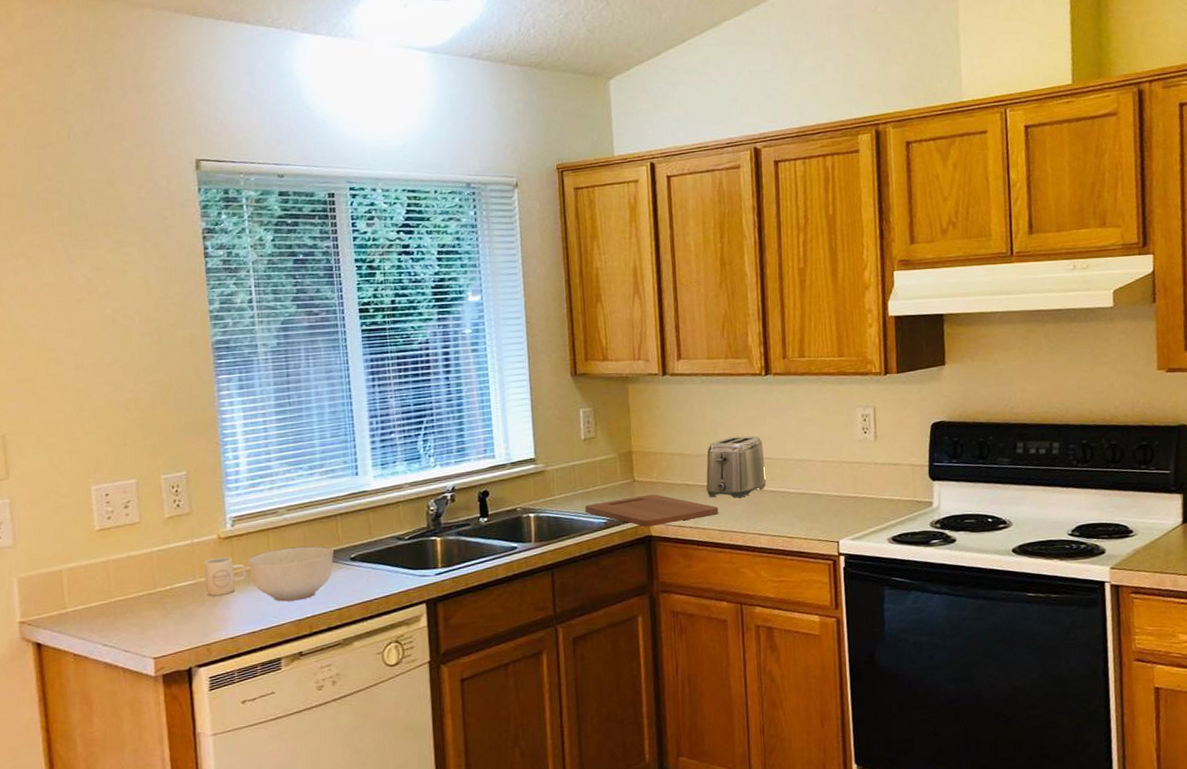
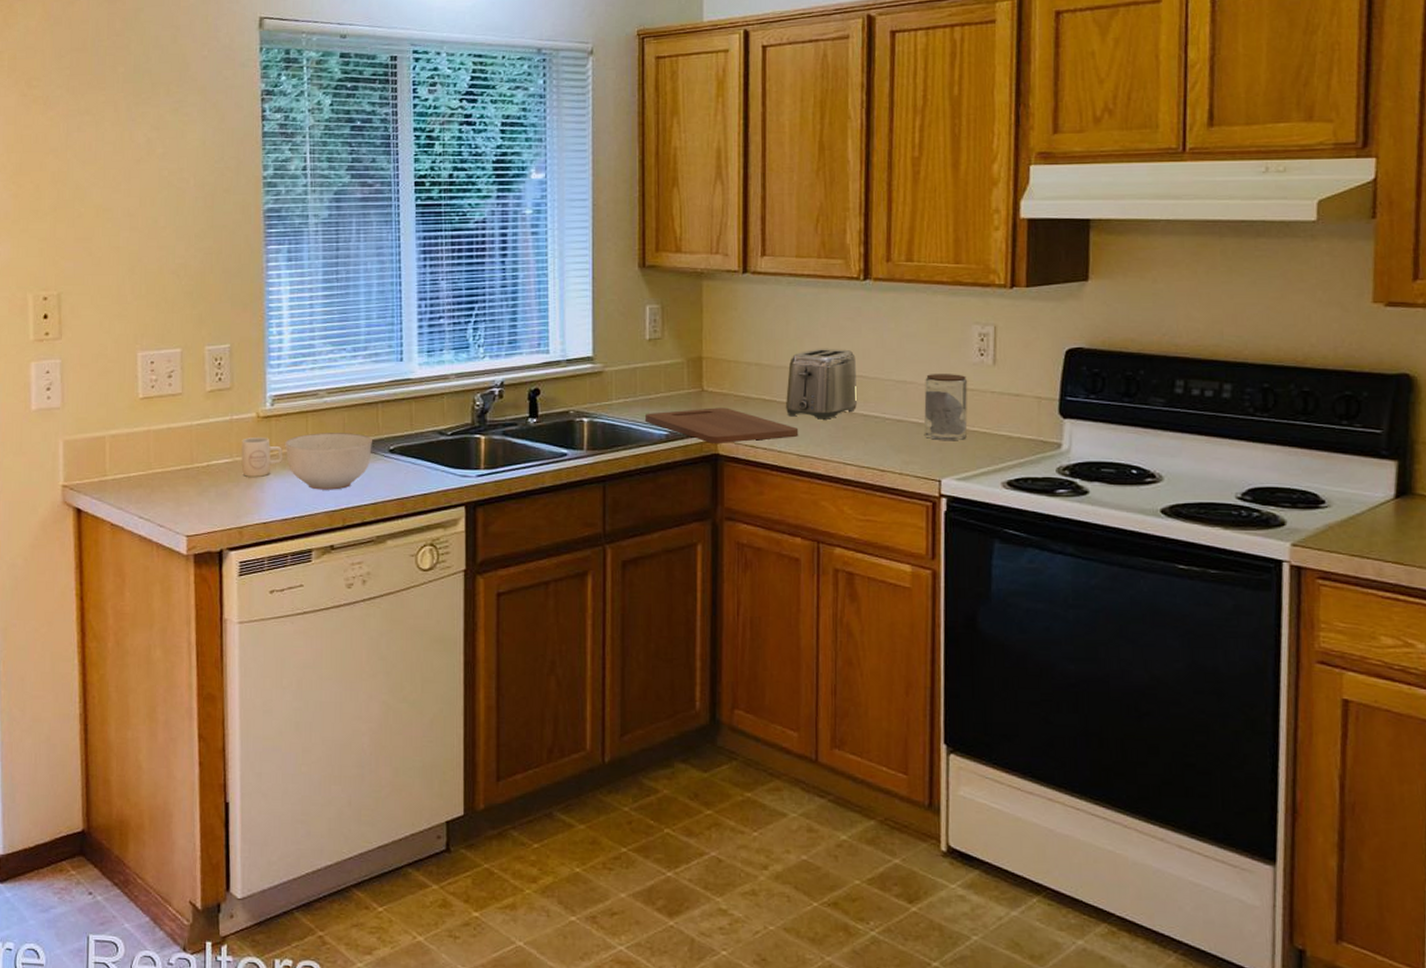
jar: none [820,450,857,508] -> present [923,374,968,440]

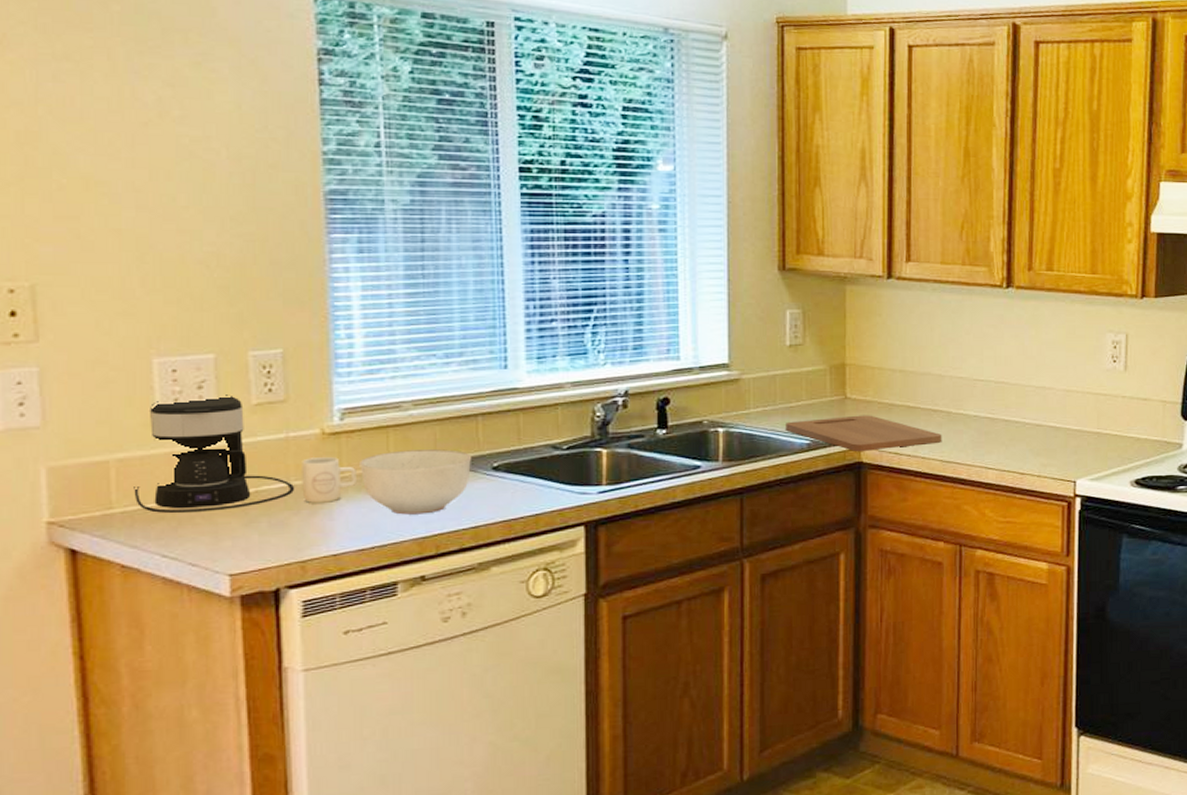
coffee maker: none [121,383,235,481] -> present [134,395,294,513]
toaster: present [785,349,857,419] -> none [929,356,998,425]
jar: present [923,374,968,440] -> none [1061,380,1102,443]

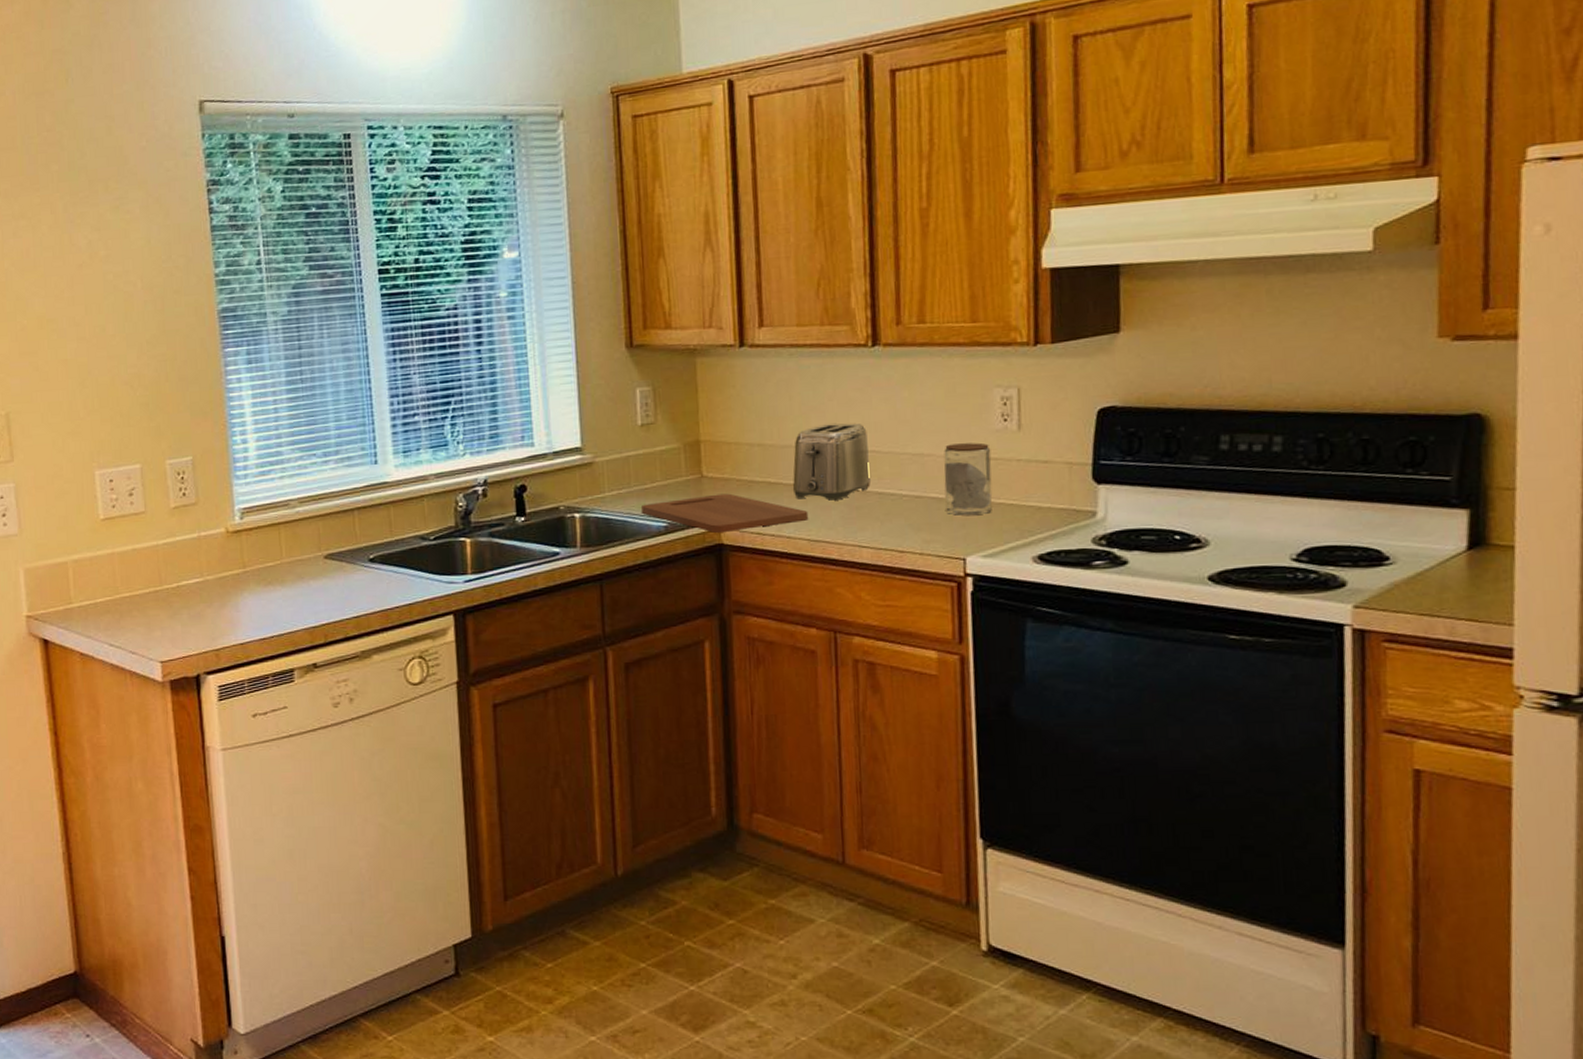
coffee maker: present [134,395,294,513] -> none [86,500,207,607]
mug: present [302,457,357,504] -> none [212,553,256,597]
bowl: present [360,449,472,515] -> none [258,543,351,606]
toaster: none [929,356,998,425] -> present [792,423,870,501]
jar: none [1061,380,1102,443] -> present [943,442,993,515]

